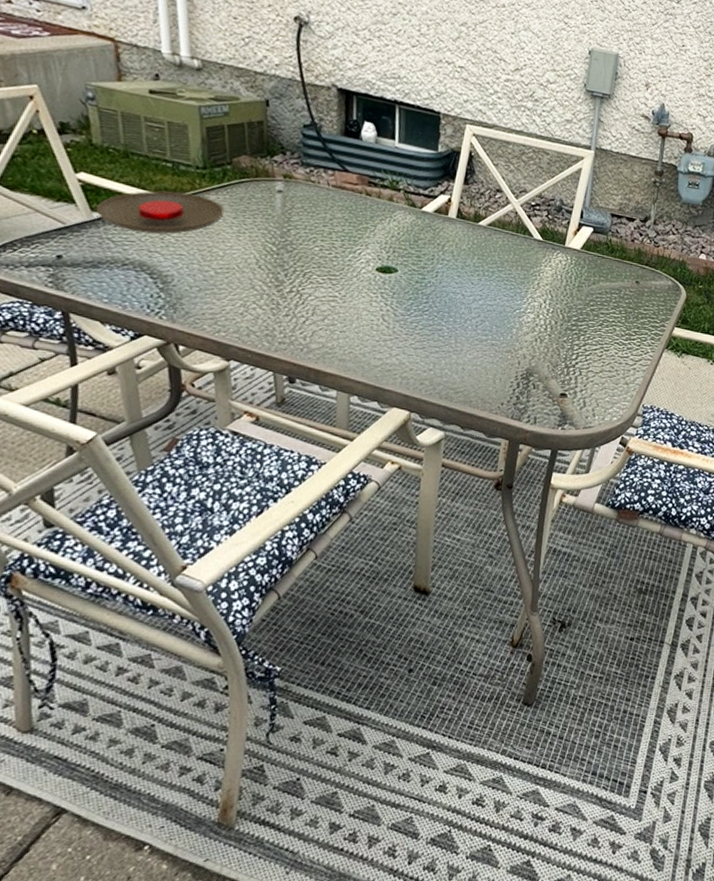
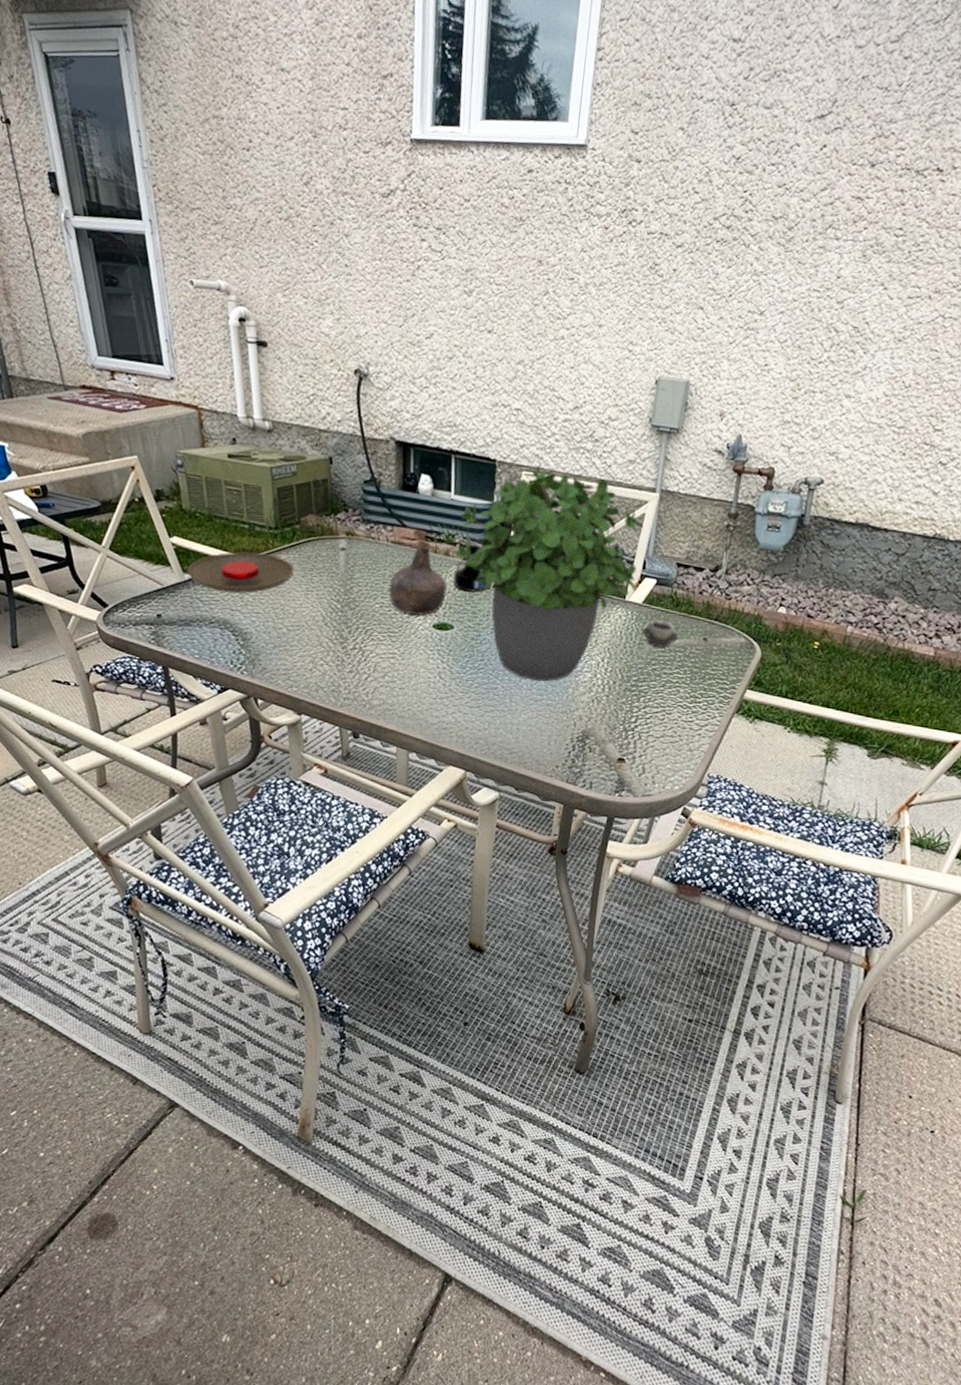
bottle: none [329,185,391,259] -> present [389,540,447,615]
tequila bottle: none [397,189,433,238] -> present [453,542,488,593]
potted plant: none [399,119,581,323] -> present [455,464,644,682]
cup: none [581,264,614,290] -> present [642,619,679,648]

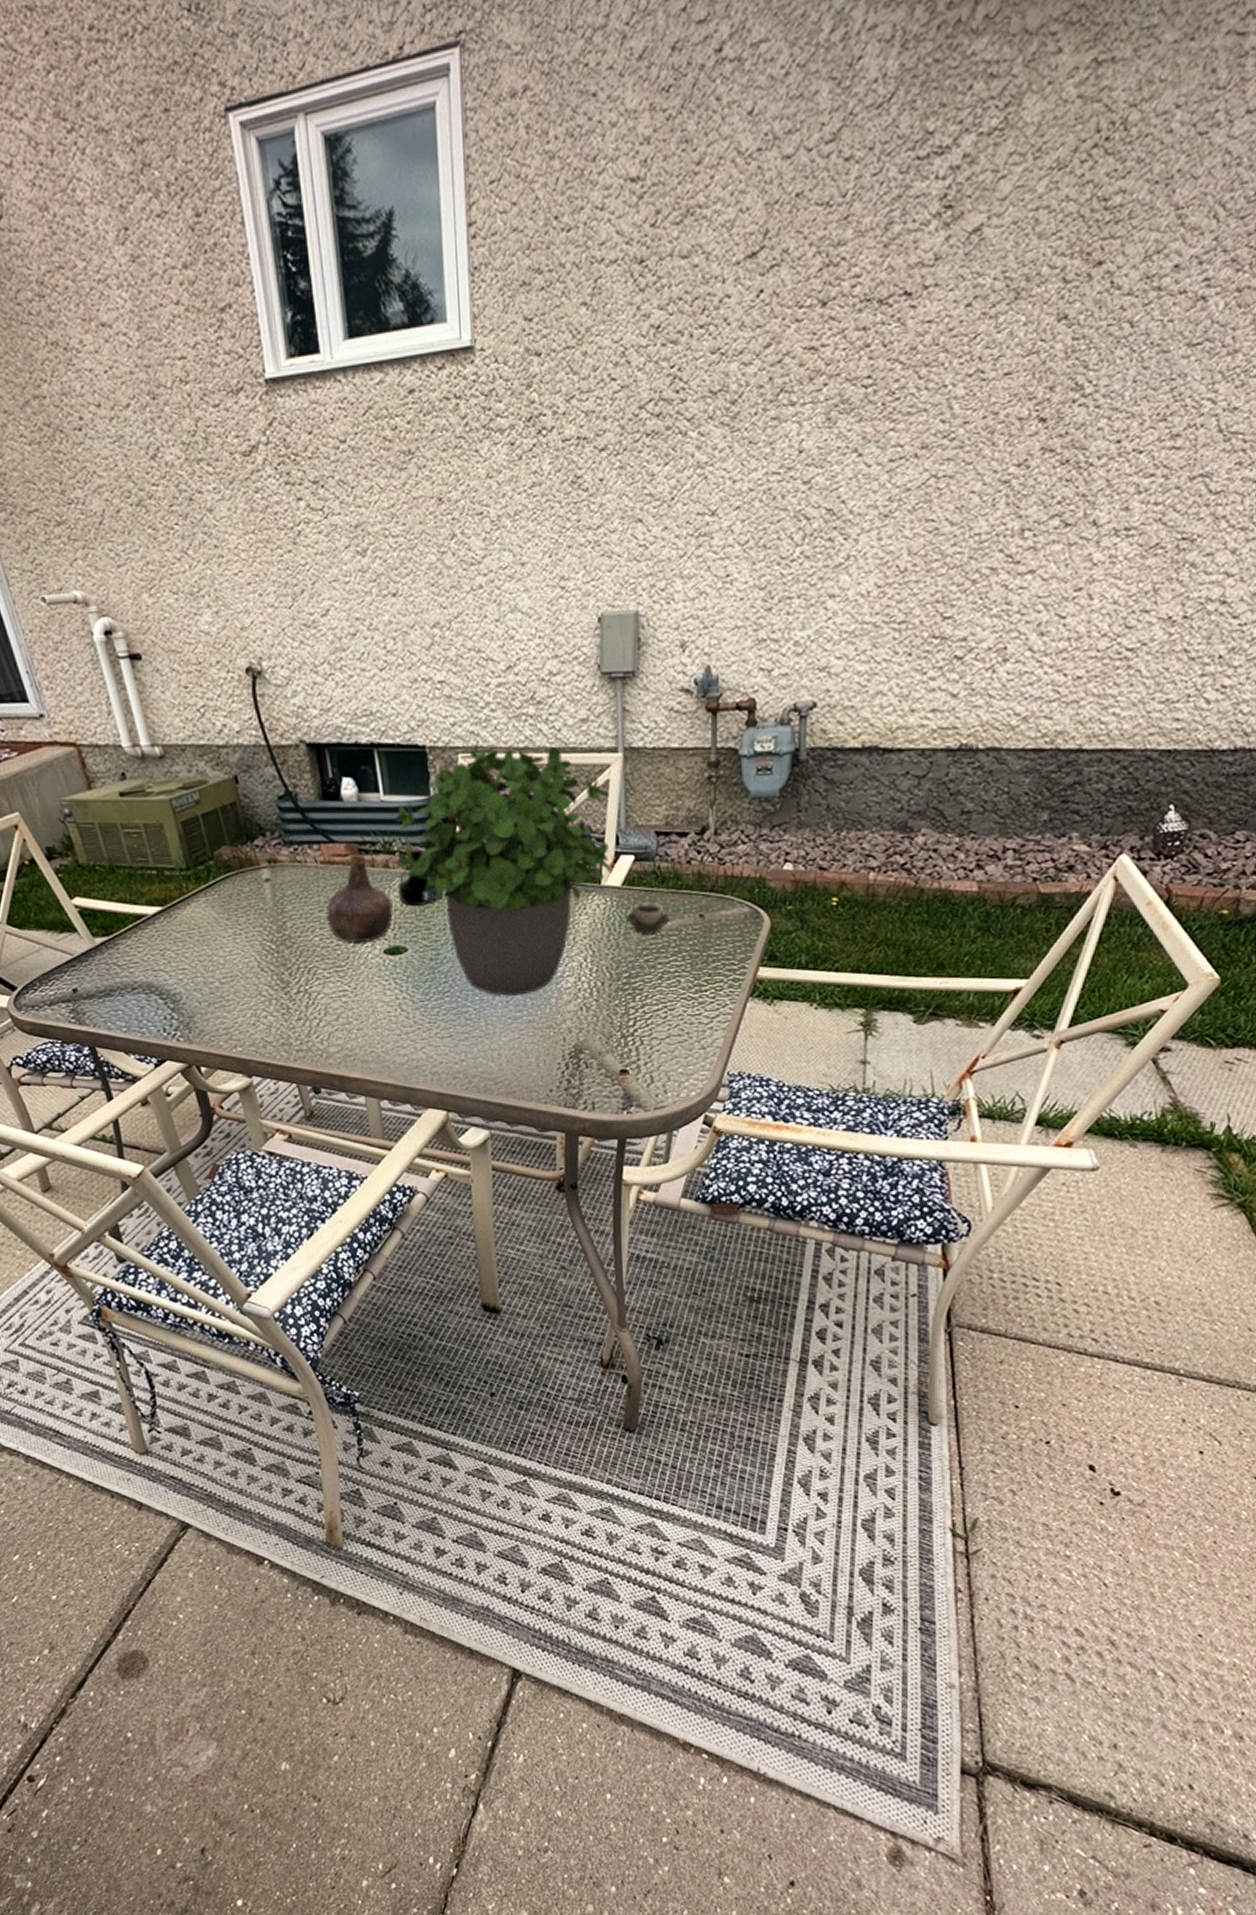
plate: present [187,551,295,594] -> none [96,900,217,952]

